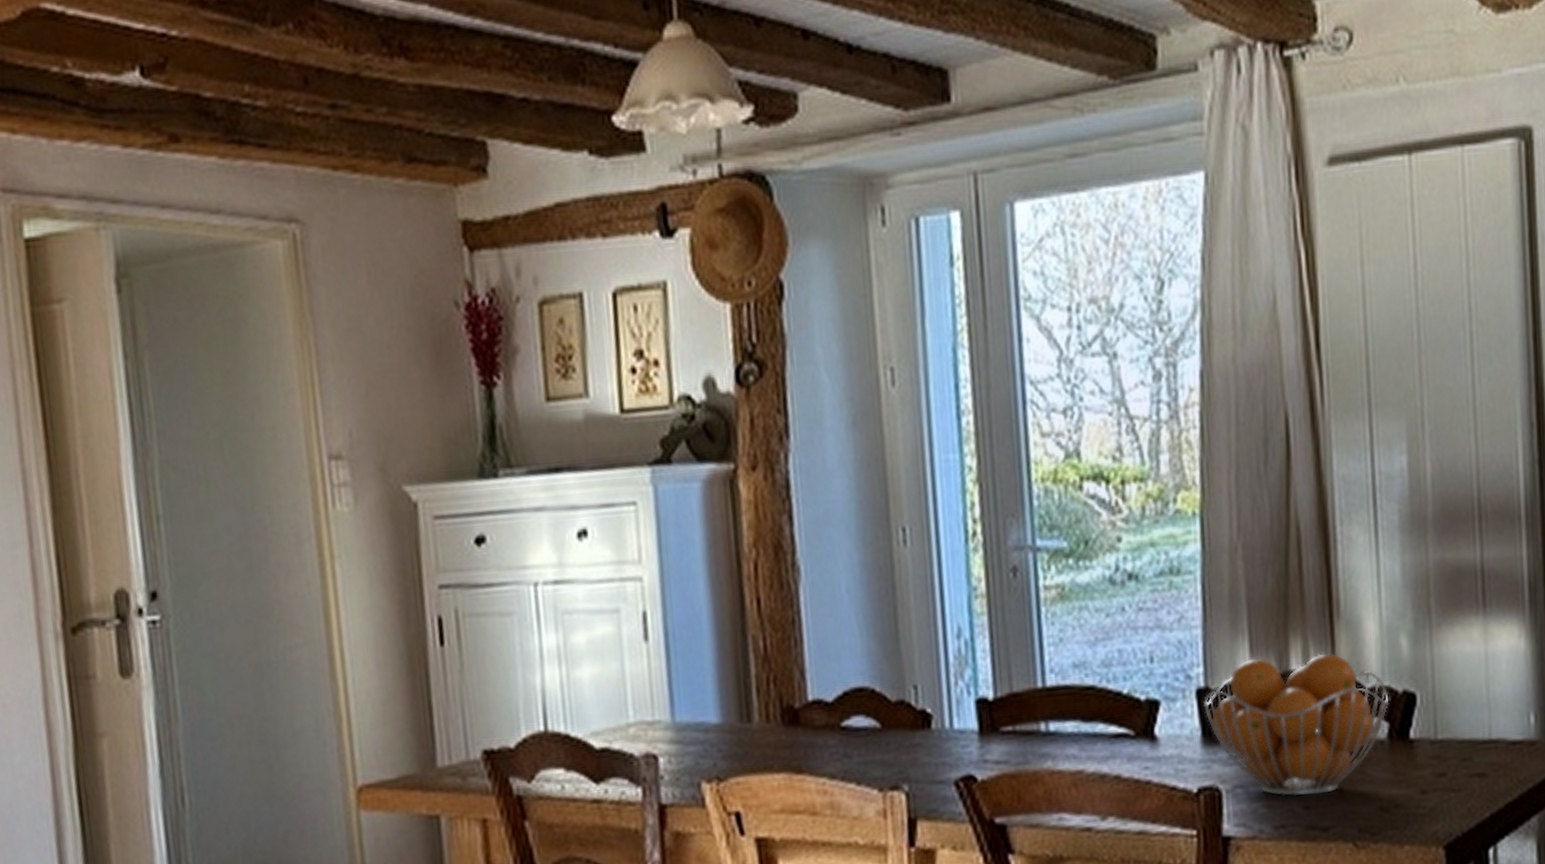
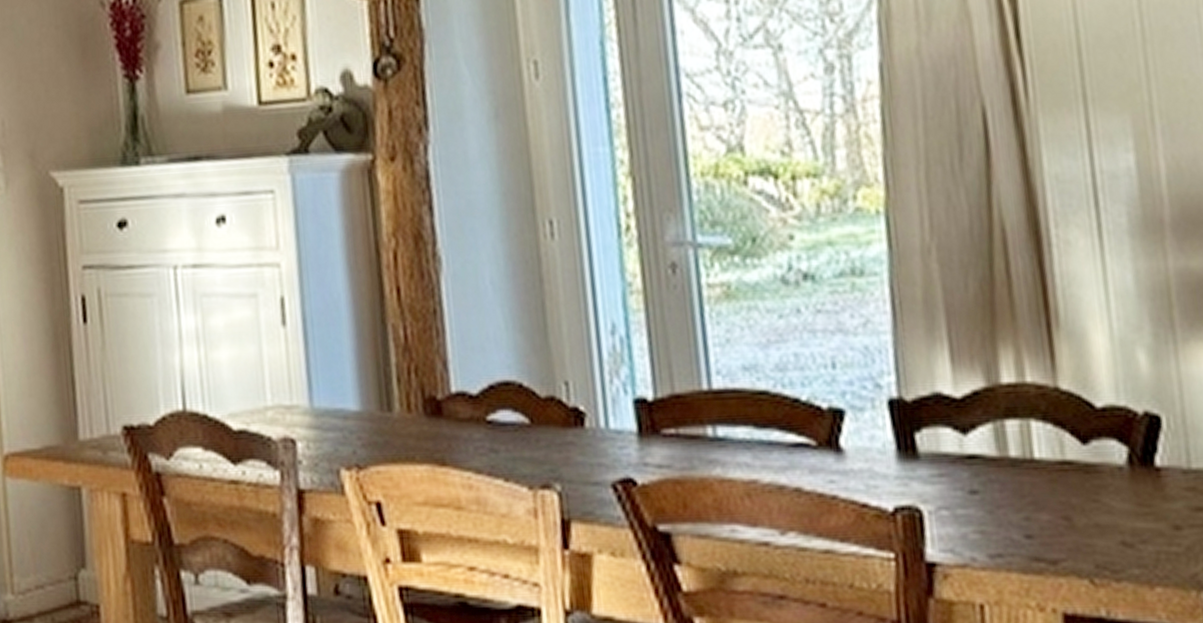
fruit basket: present [1202,653,1390,797] -> none [895,366,1127,523]

